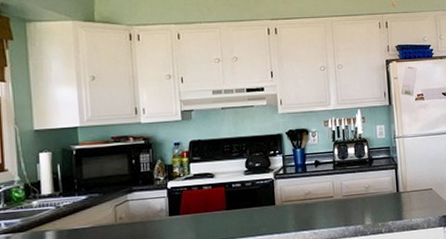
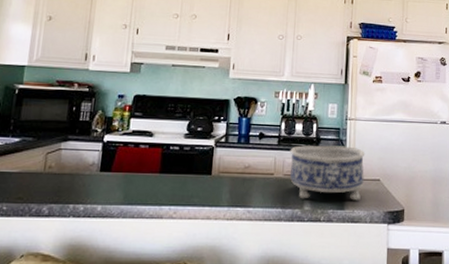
decorative bowl: none [345,162,418,216] -> present [289,145,365,201]

